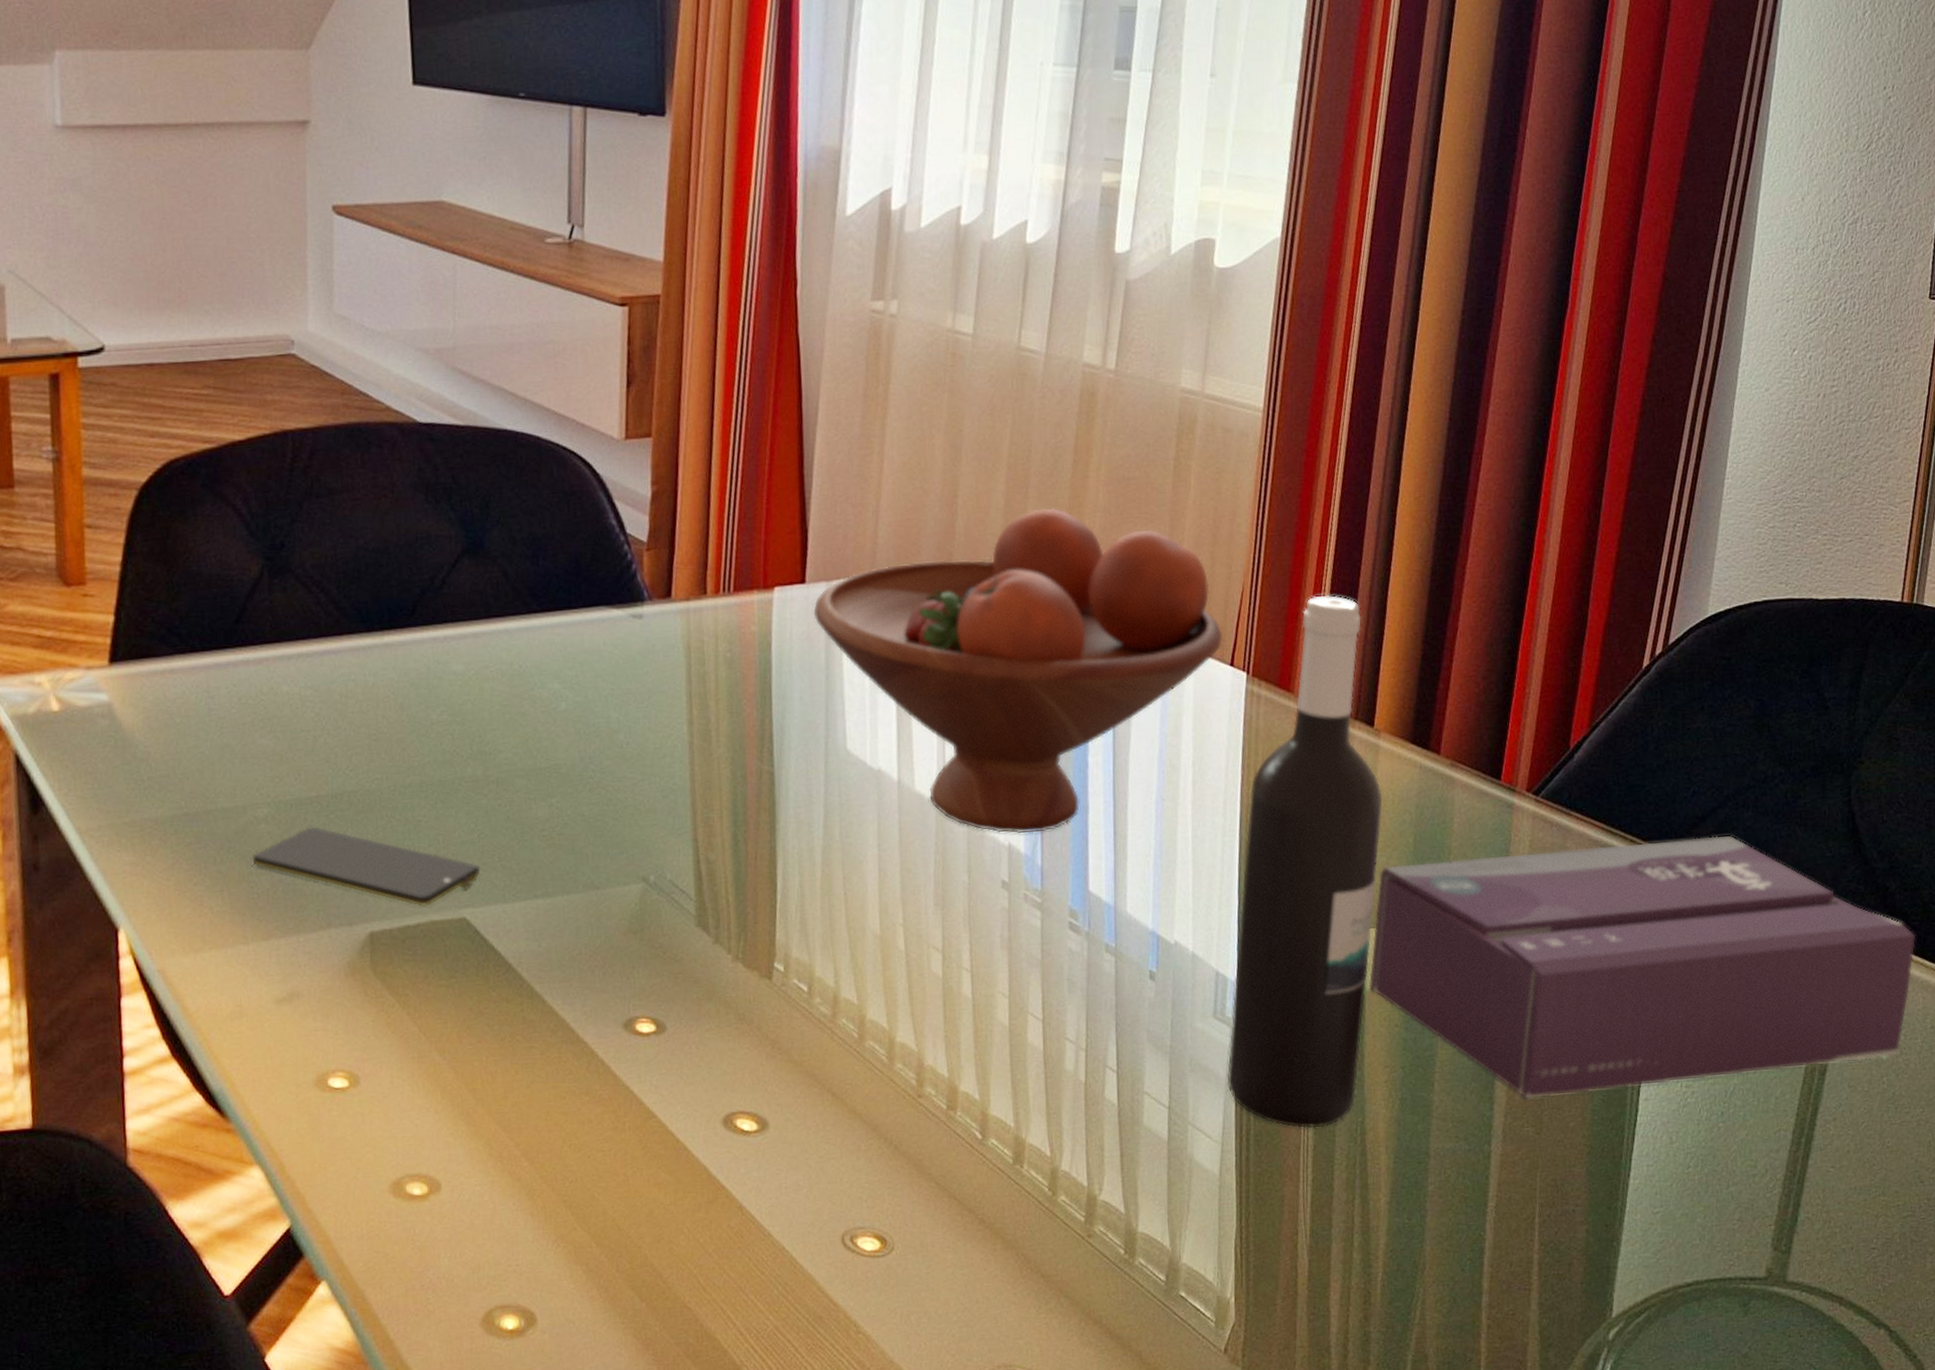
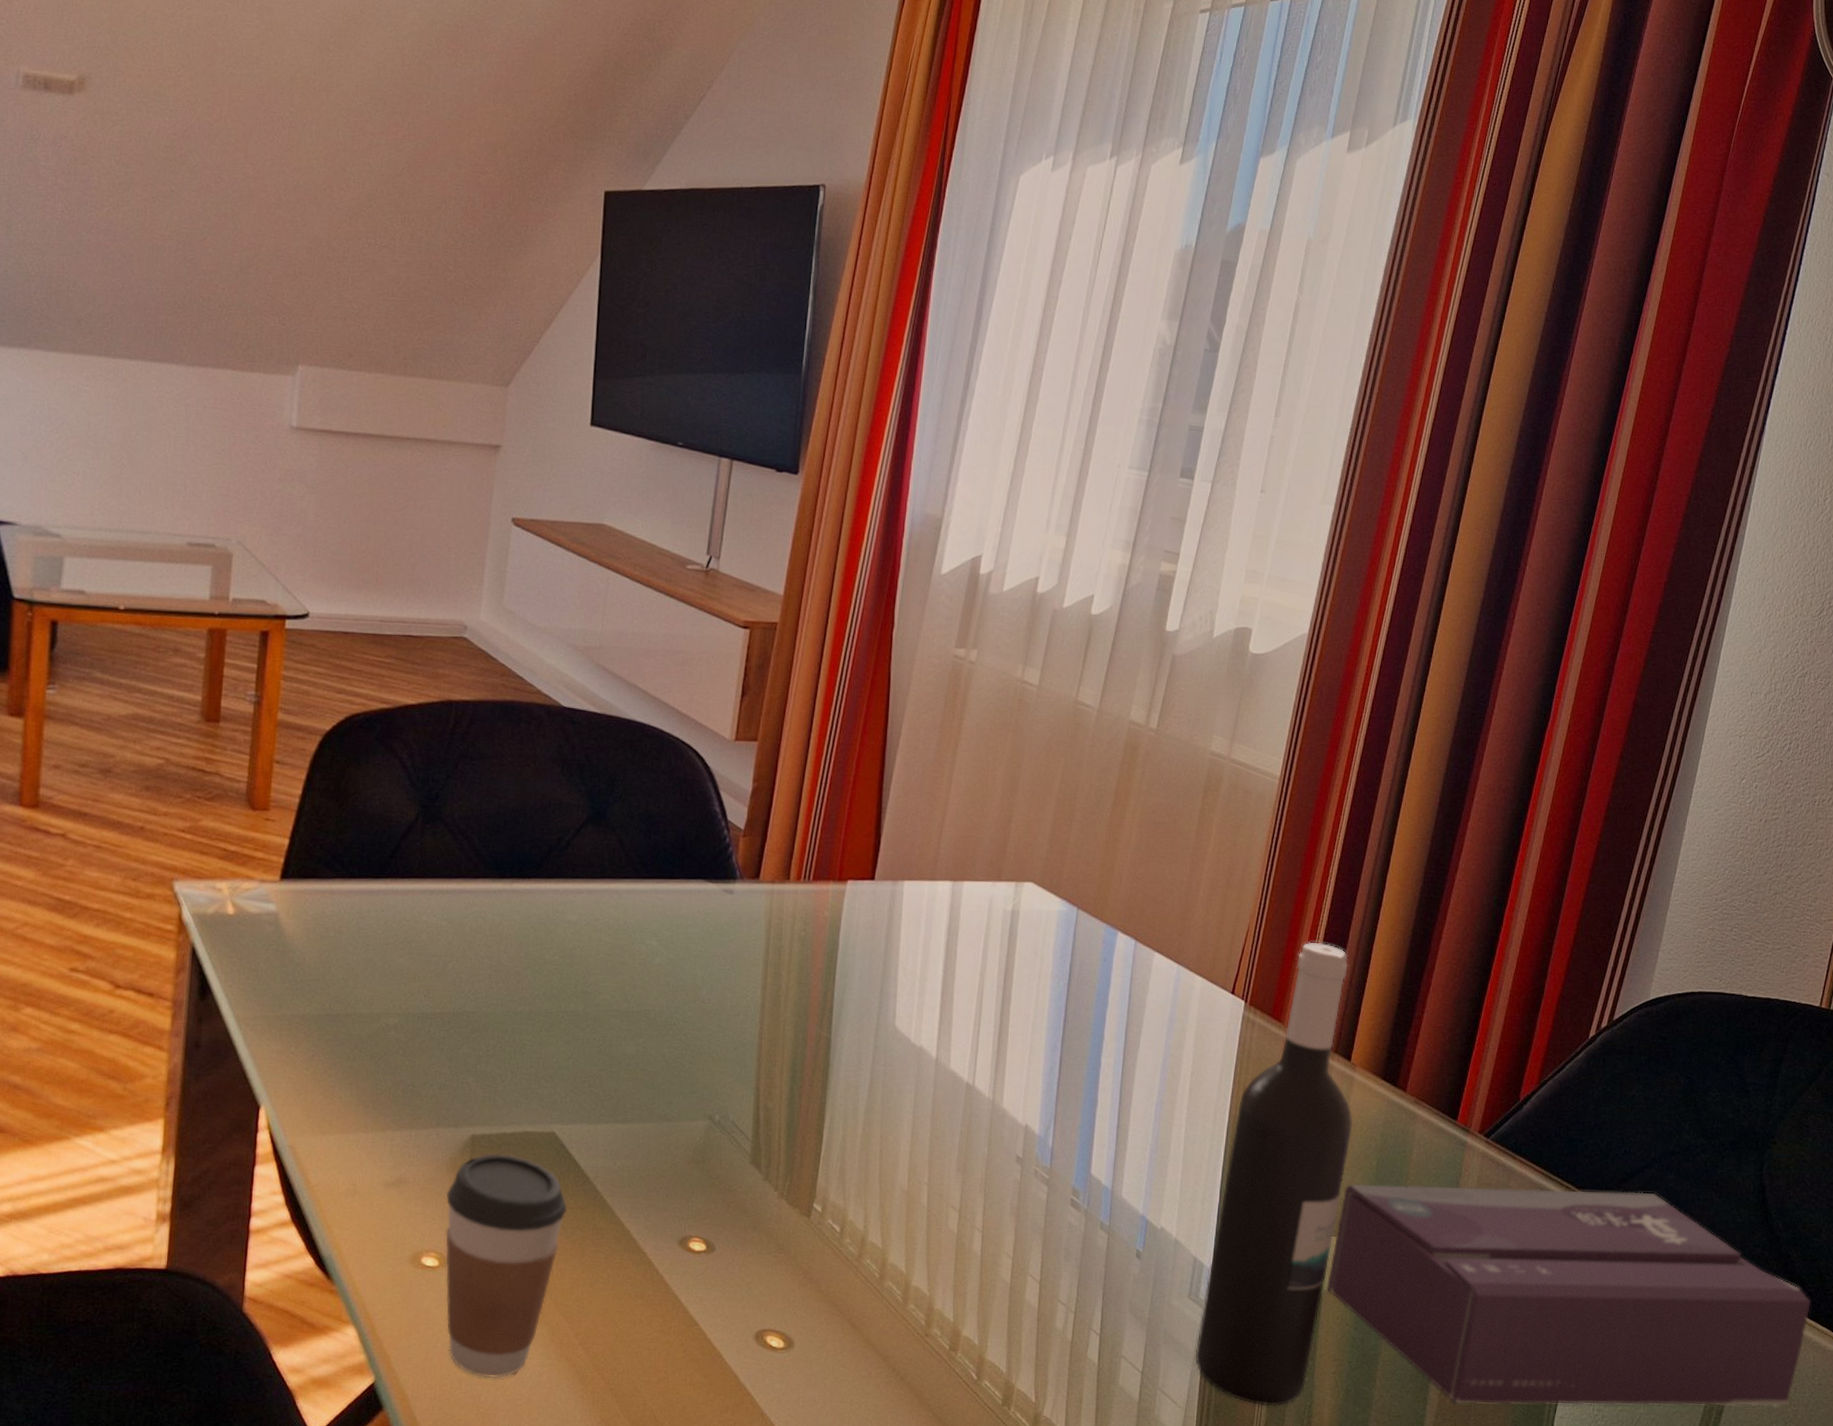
smartphone: present [253,826,480,907] -> none [380,1038,571,1118]
coffee cup: none [347,949,491,1206] -> present [445,1153,568,1379]
fruit bowl: present [813,508,1224,834] -> none [878,839,1228,1118]

